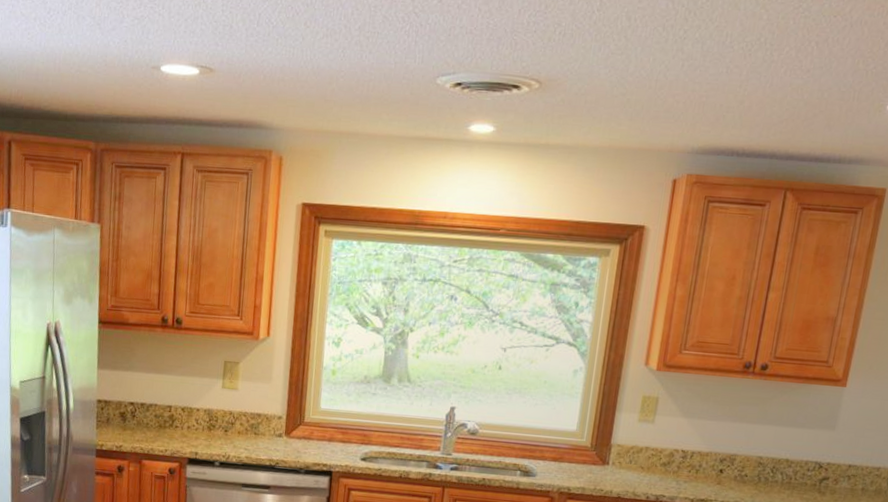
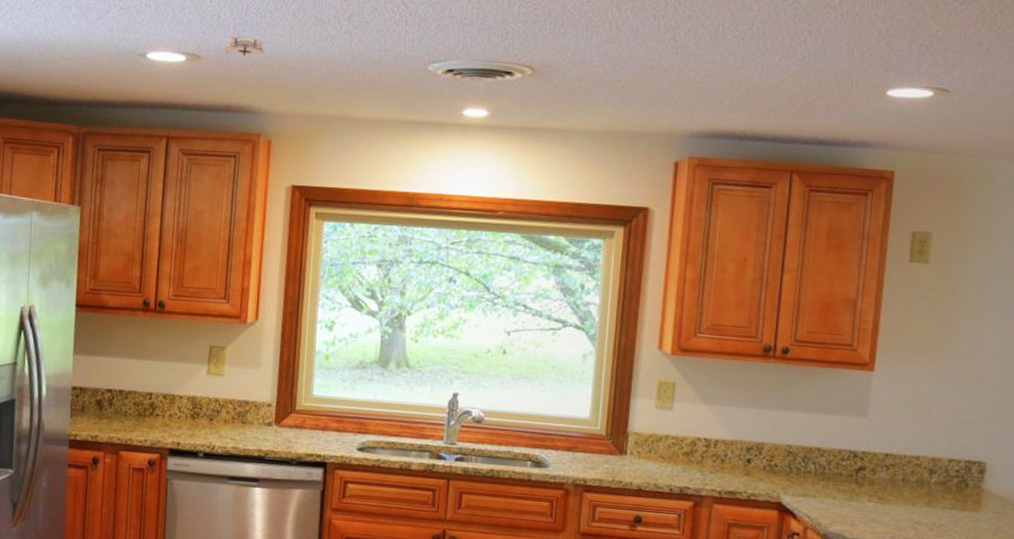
smoke detector: none [234,47,279,69] -> present [222,36,267,56]

